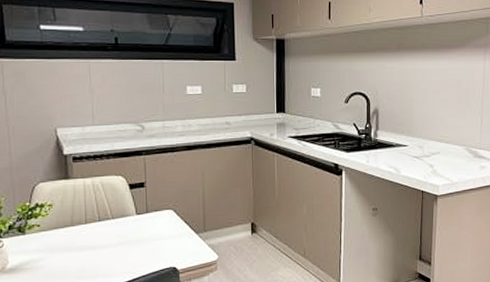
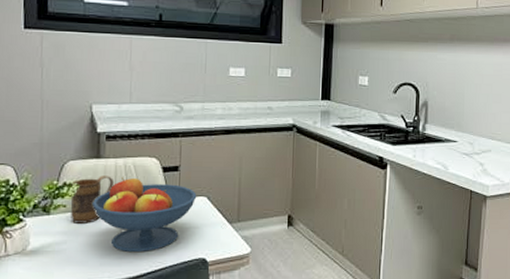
mug: none [43,195,84,241] -> present [70,176,115,223]
fruit bowl: none [65,196,164,265] -> present [93,177,197,253]

